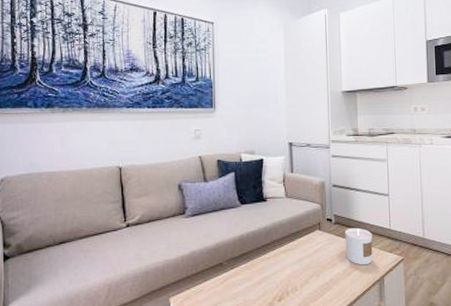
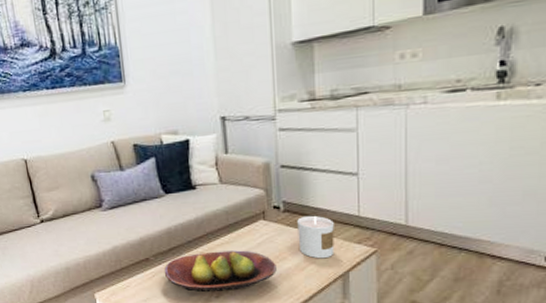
fruit bowl: none [235,257,329,296] -> present [164,250,277,293]

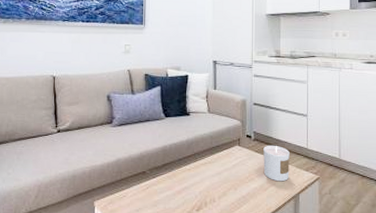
fruit bowl: present [164,250,277,293] -> none [156,169,246,206]

